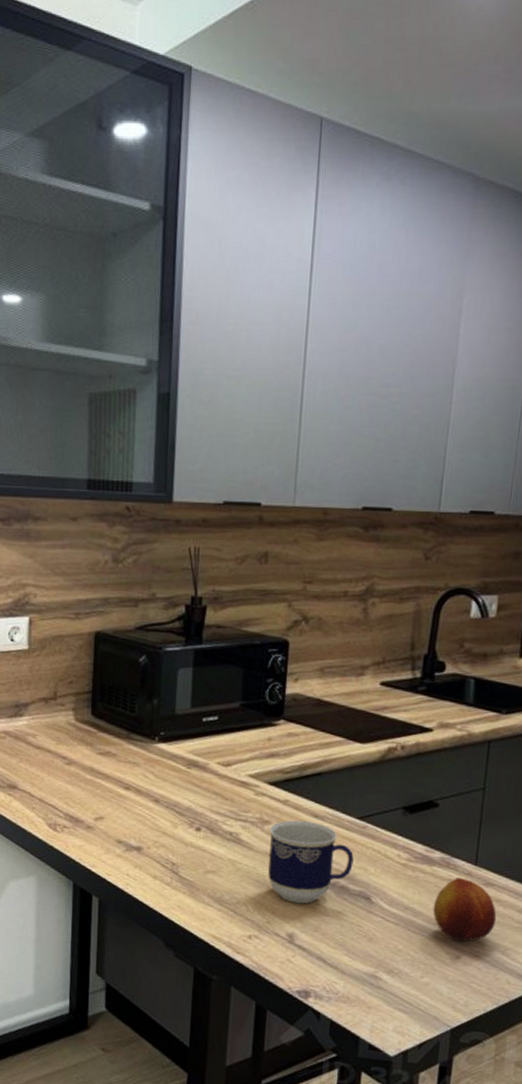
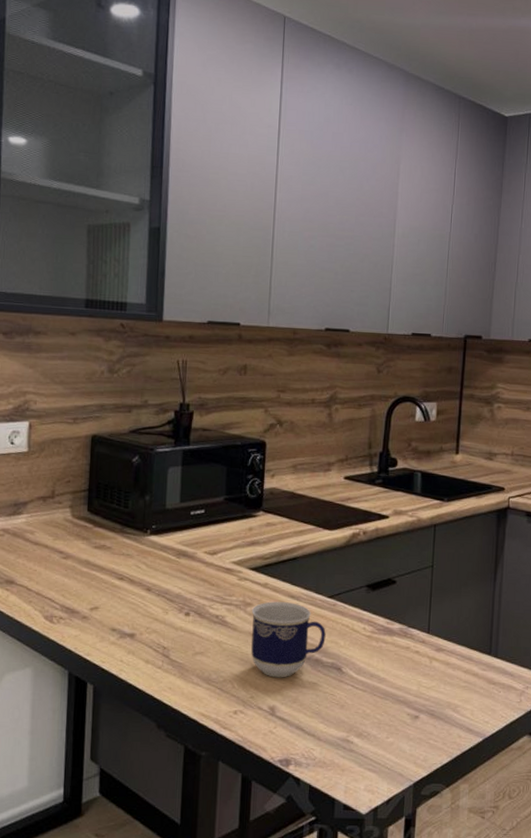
fruit: present [433,878,497,942] -> none [394,646,448,703]

